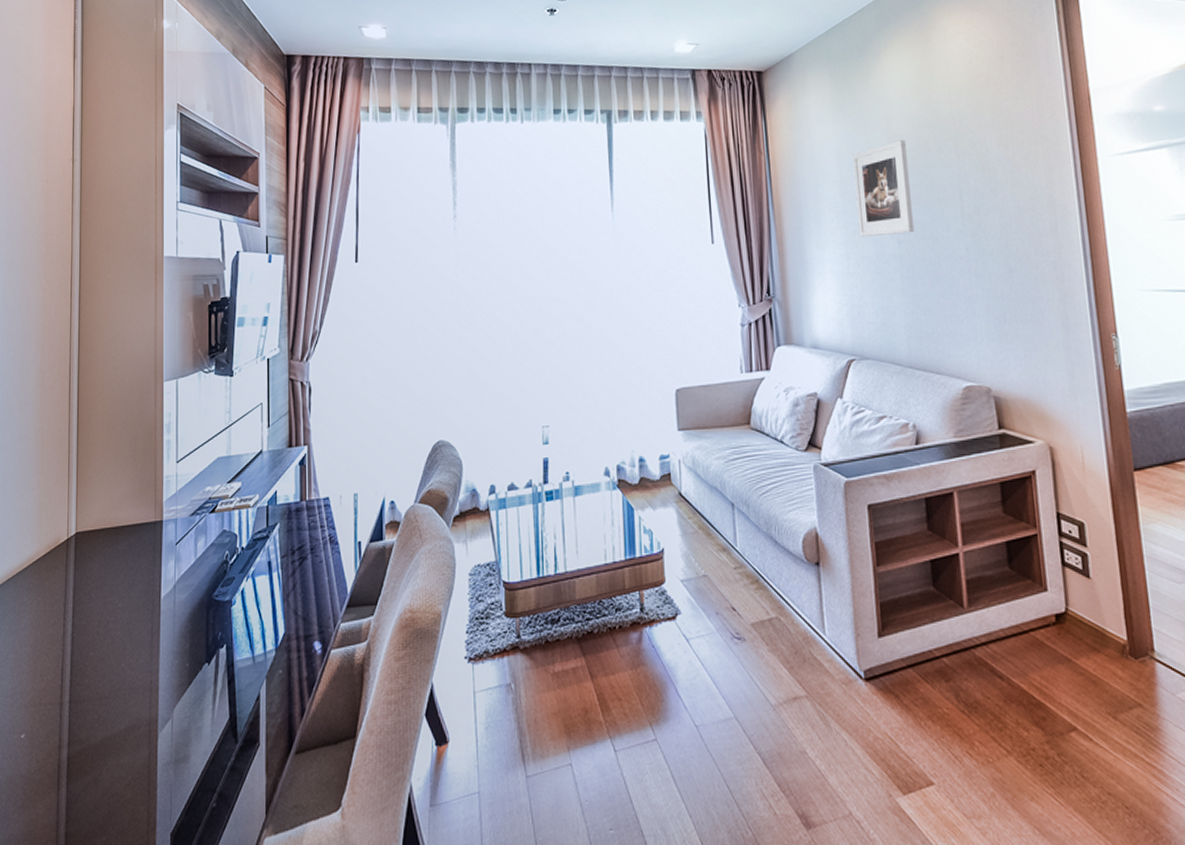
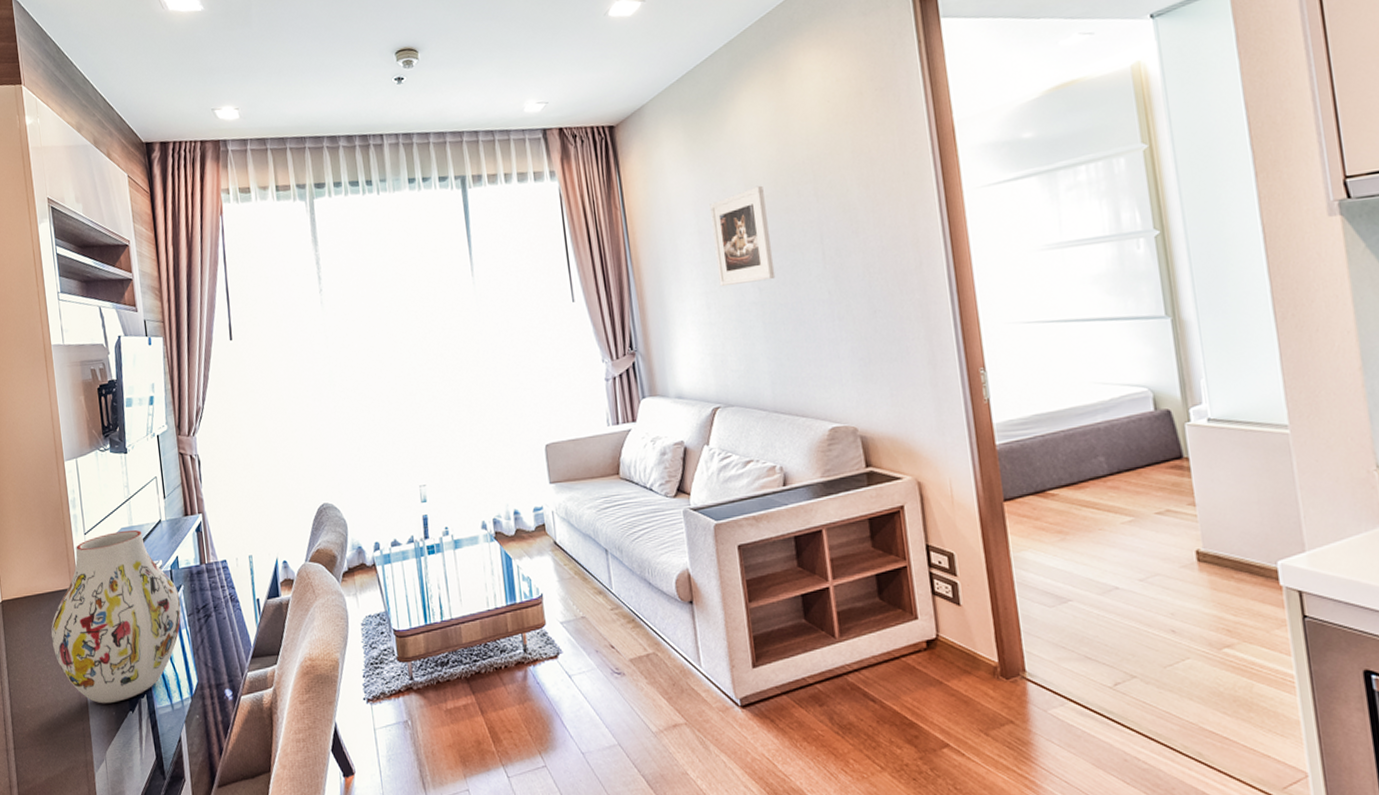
vase: none [126,459,275,654] -> present [51,529,181,704]

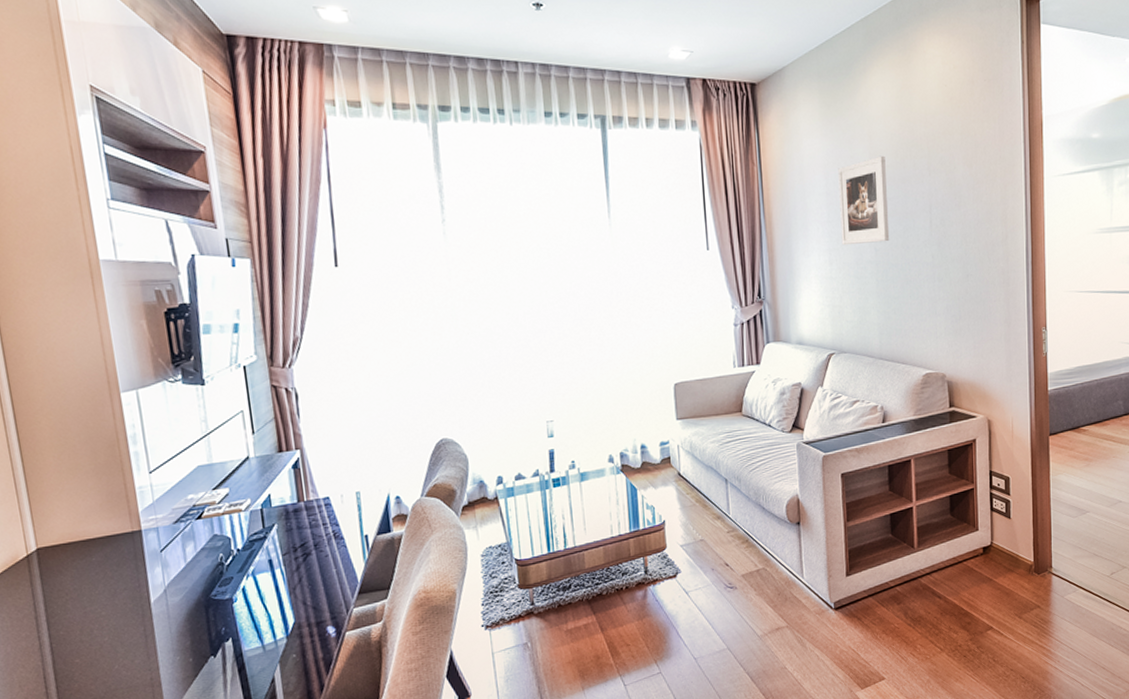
vase: present [51,529,181,704] -> none [106,467,275,651]

